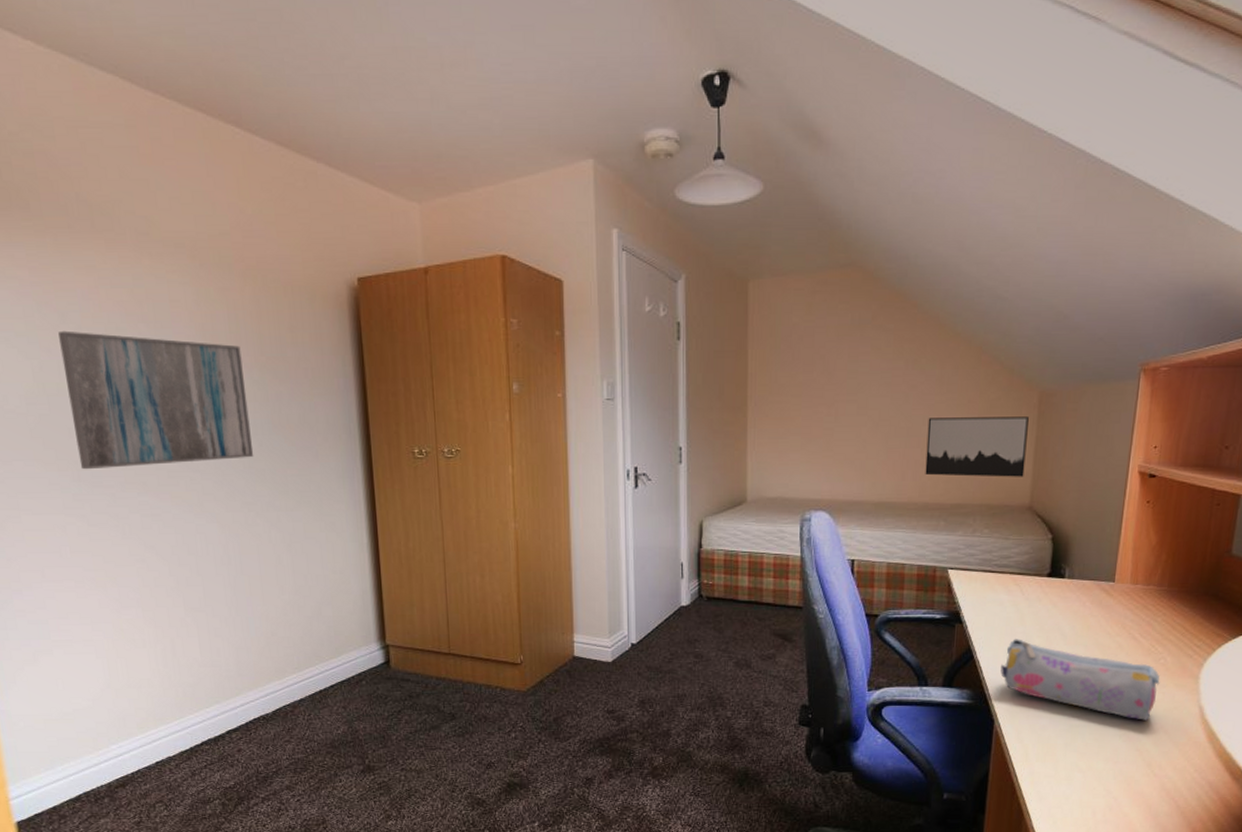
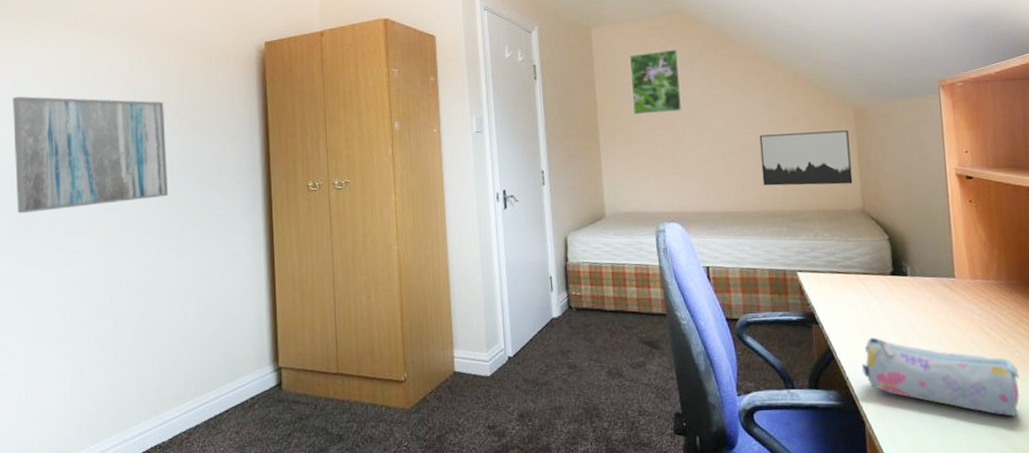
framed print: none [788,310,848,388] -> present [629,49,683,115]

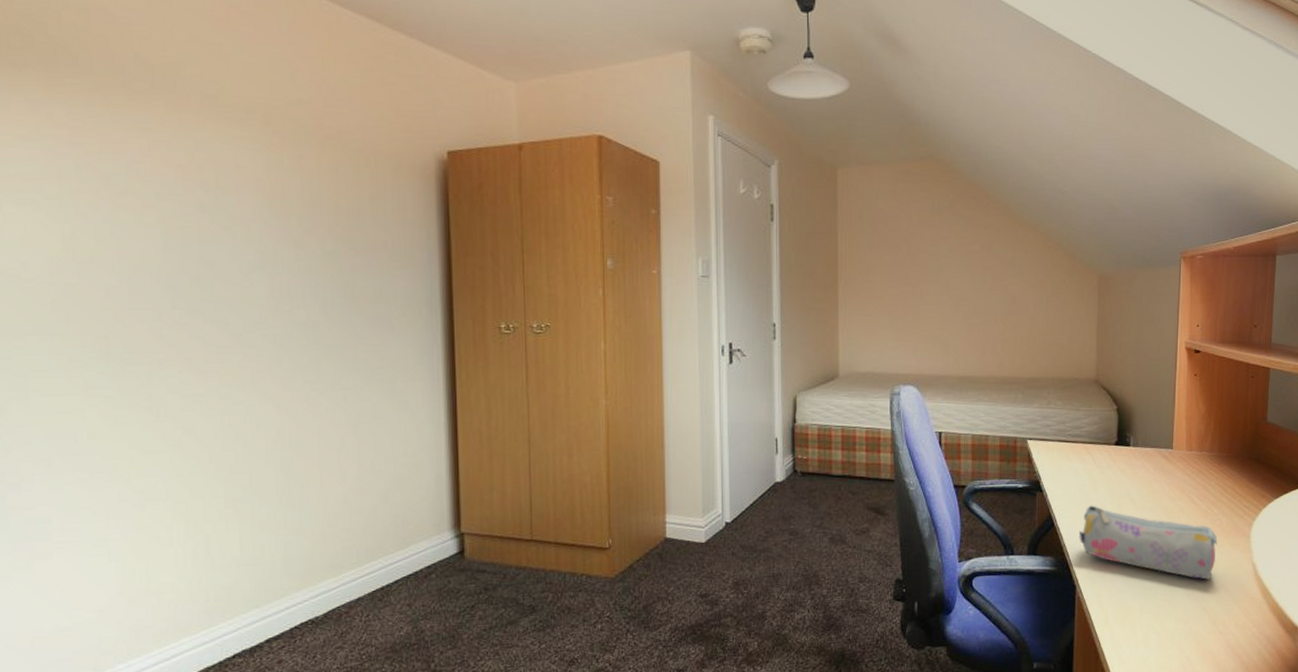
wall art: present [13,96,169,214] -> none [99,194,321,345]
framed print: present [629,49,683,115] -> none [876,198,928,268]
wall art: present [759,130,853,186] -> none [1003,297,1090,353]

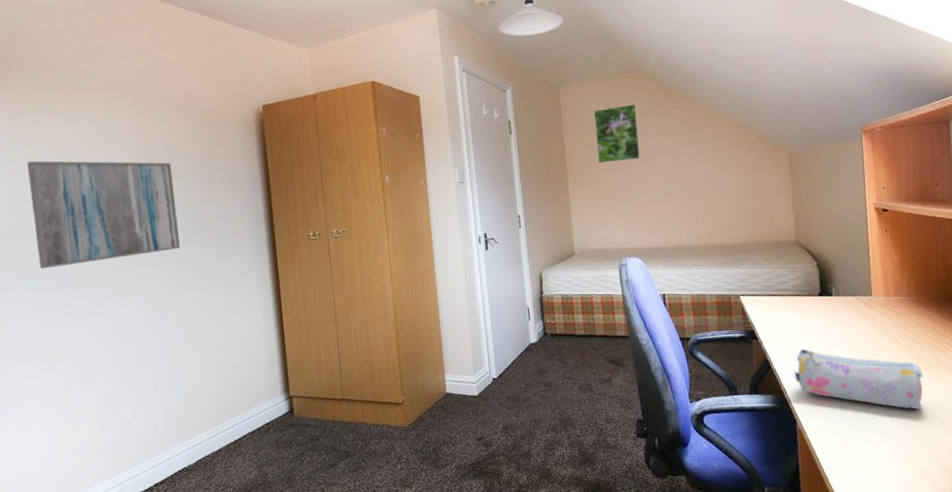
wall art: none [99,194,321,345] -> present [27,160,181,269]
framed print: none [876,198,928,268] -> present [593,103,641,164]

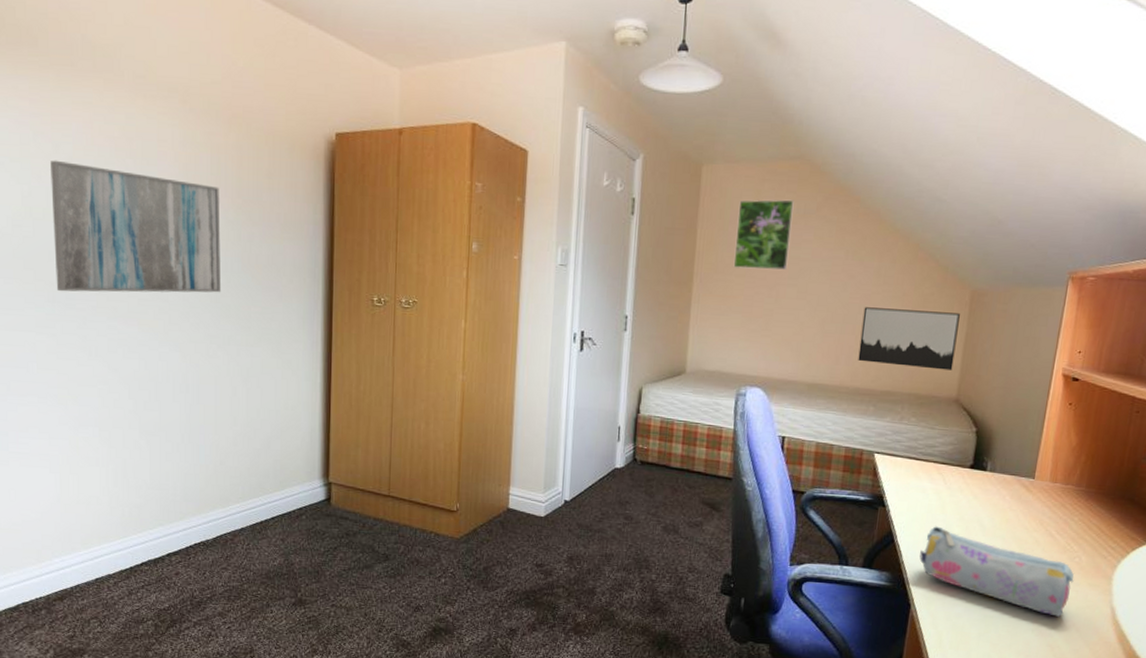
wall art: none [707,172,788,223] -> present [858,307,960,370]

